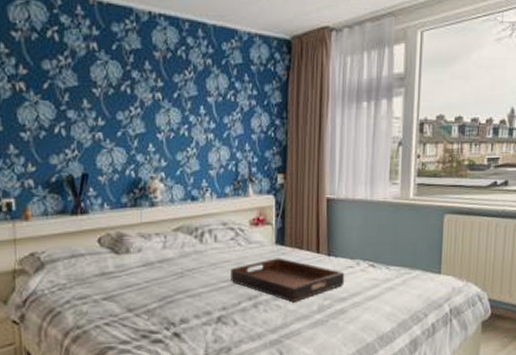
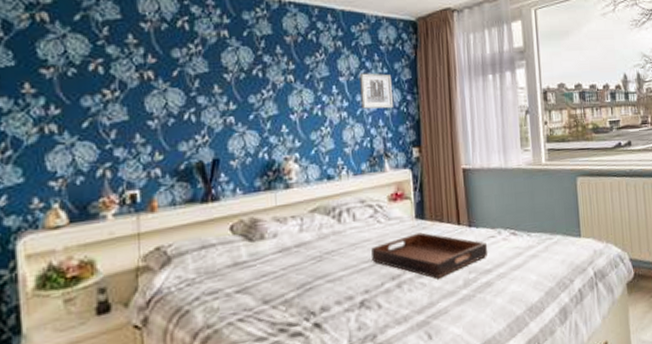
wall art: none [228,94,260,133] -> present [359,73,393,109]

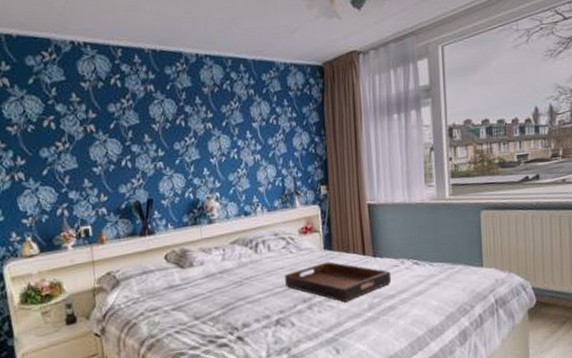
wall art: present [359,73,393,109] -> none [270,117,302,152]

